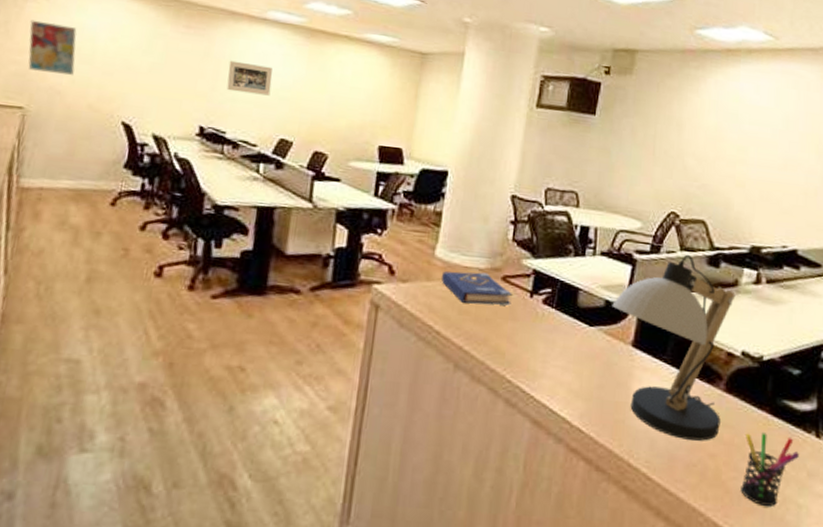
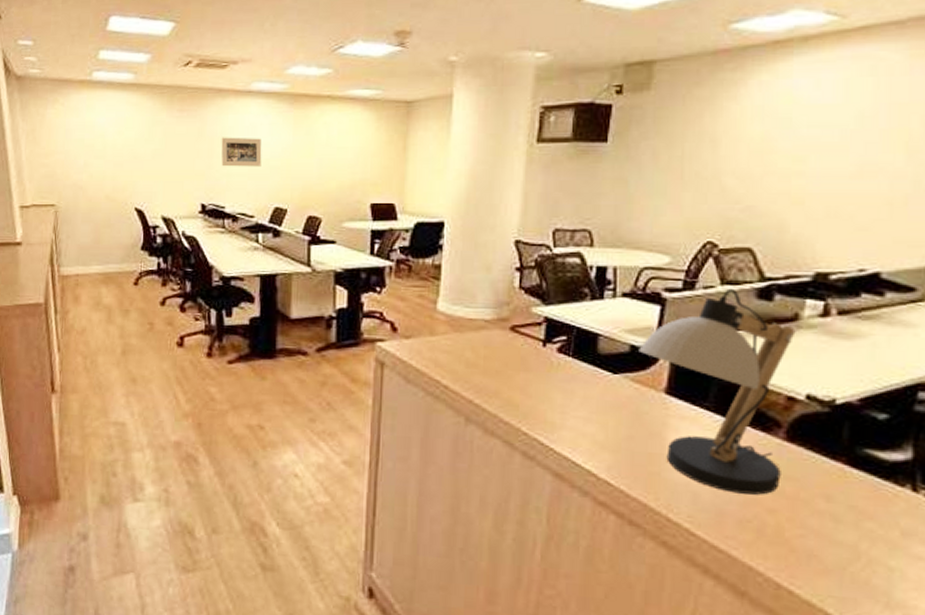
wall art: present [28,19,77,76] -> none [51,125,91,172]
book: present [442,271,512,306] -> none [446,324,523,356]
pen holder: present [741,433,799,507] -> none [810,486,888,569]

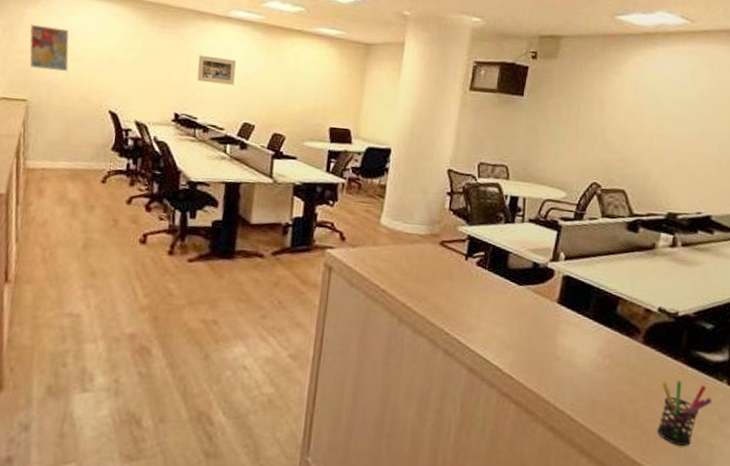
wall art: none [51,125,91,172] -> present [29,24,69,72]
desk lamp: present [639,288,796,495] -> none [539,220,653,388]
pen holder: none [810,486,888,569] -> present [657,380,711,447]

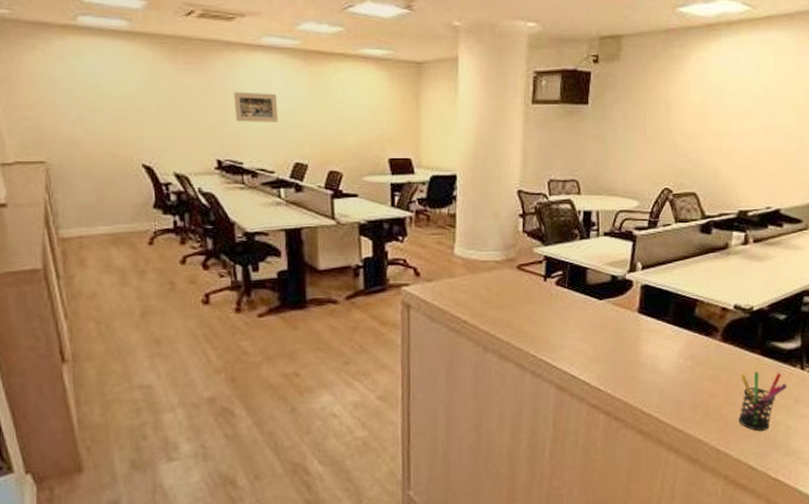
wall art: present [29,24,69,72] -> none [31,73,86,126]

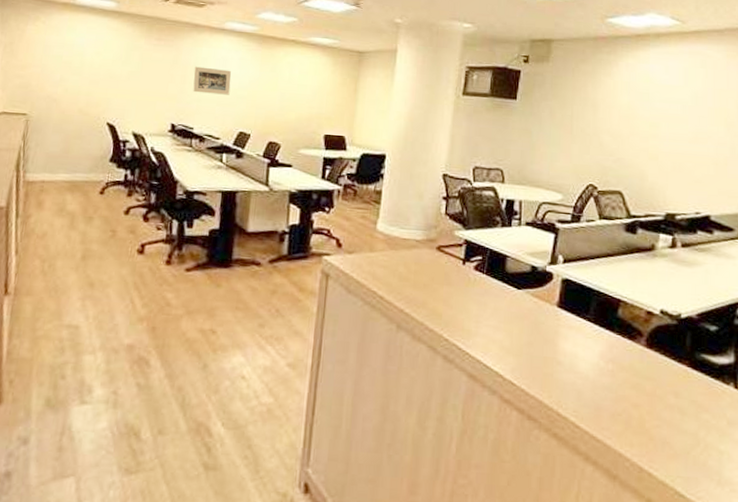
pen holder: present [738,371,787,432] -> none [664,384,719,453]

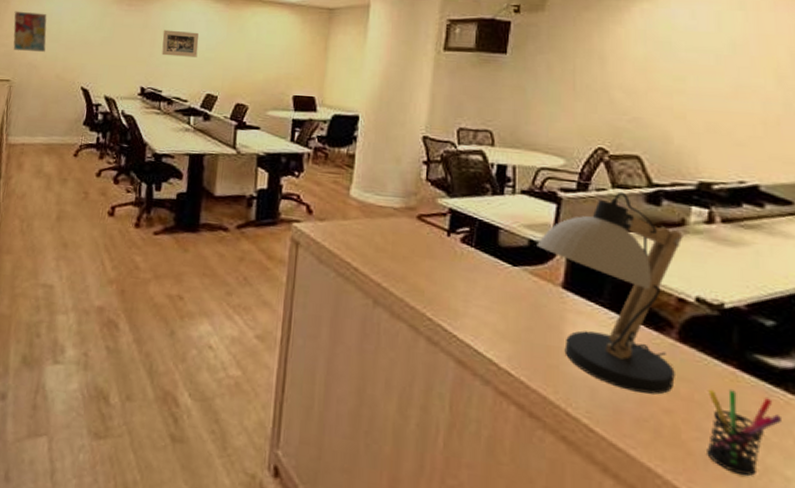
wall art: none [29,40,68,86] -> present [13,11,47,53]
desk lamp: none [537,222,653,392] -> present [537,191,683,395]
pen holder: none [664,384,719,453] -> present [707,389,781,476]

